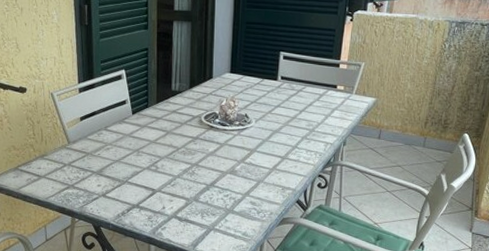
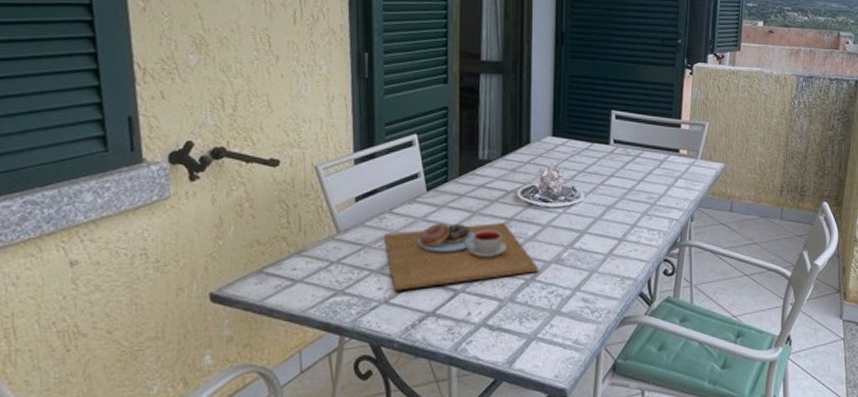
place setting: none [101,138,217,188] -> present [383,222,538,291]

